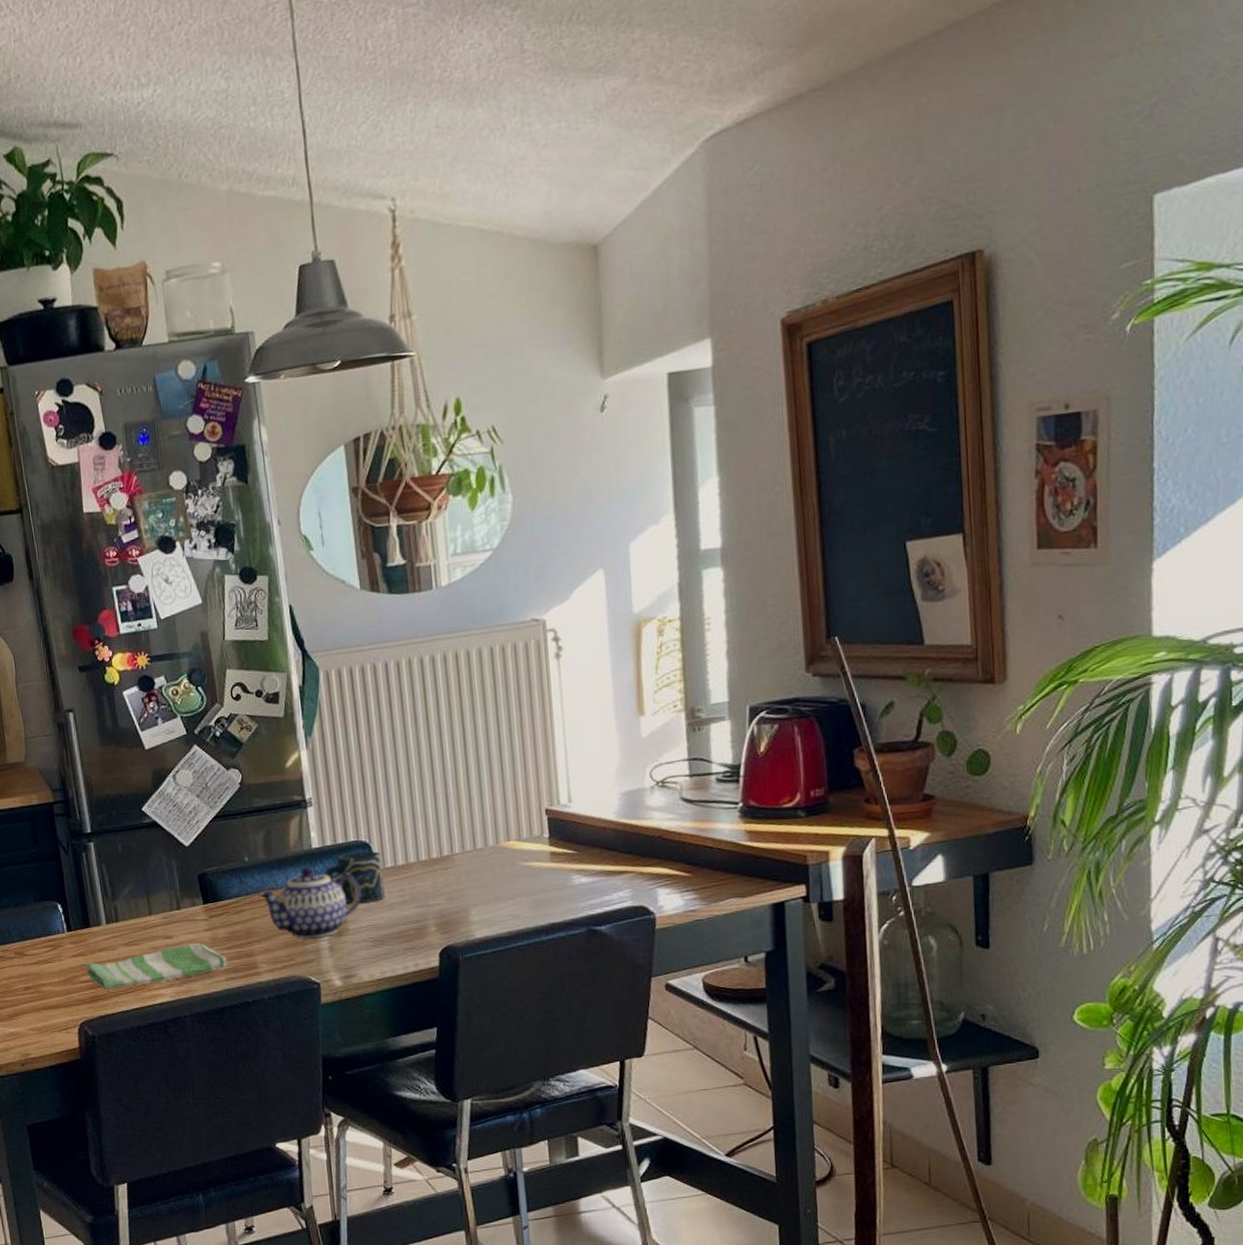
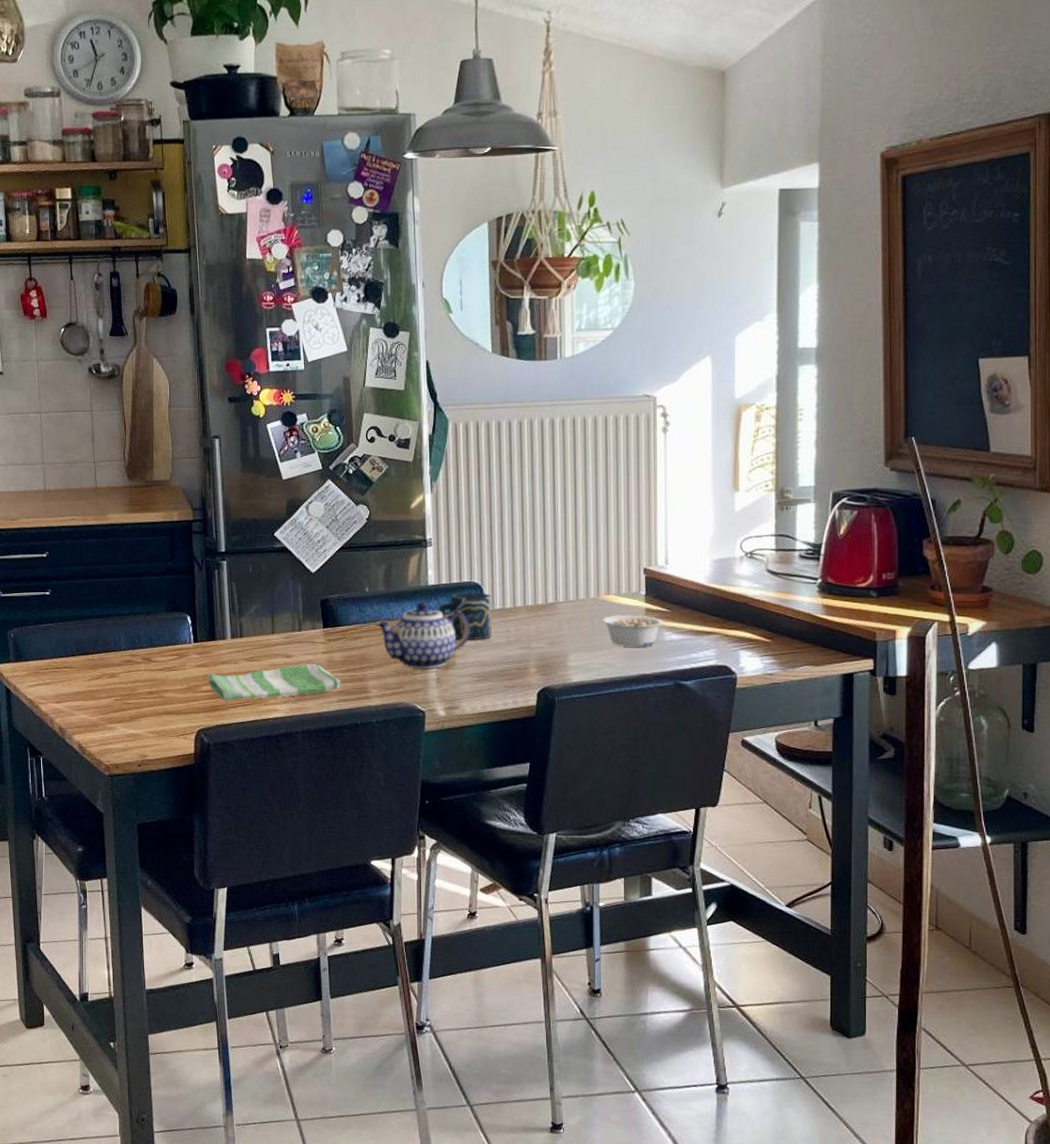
legume: none [504,860,572,895] -> present [602,615,664,647]

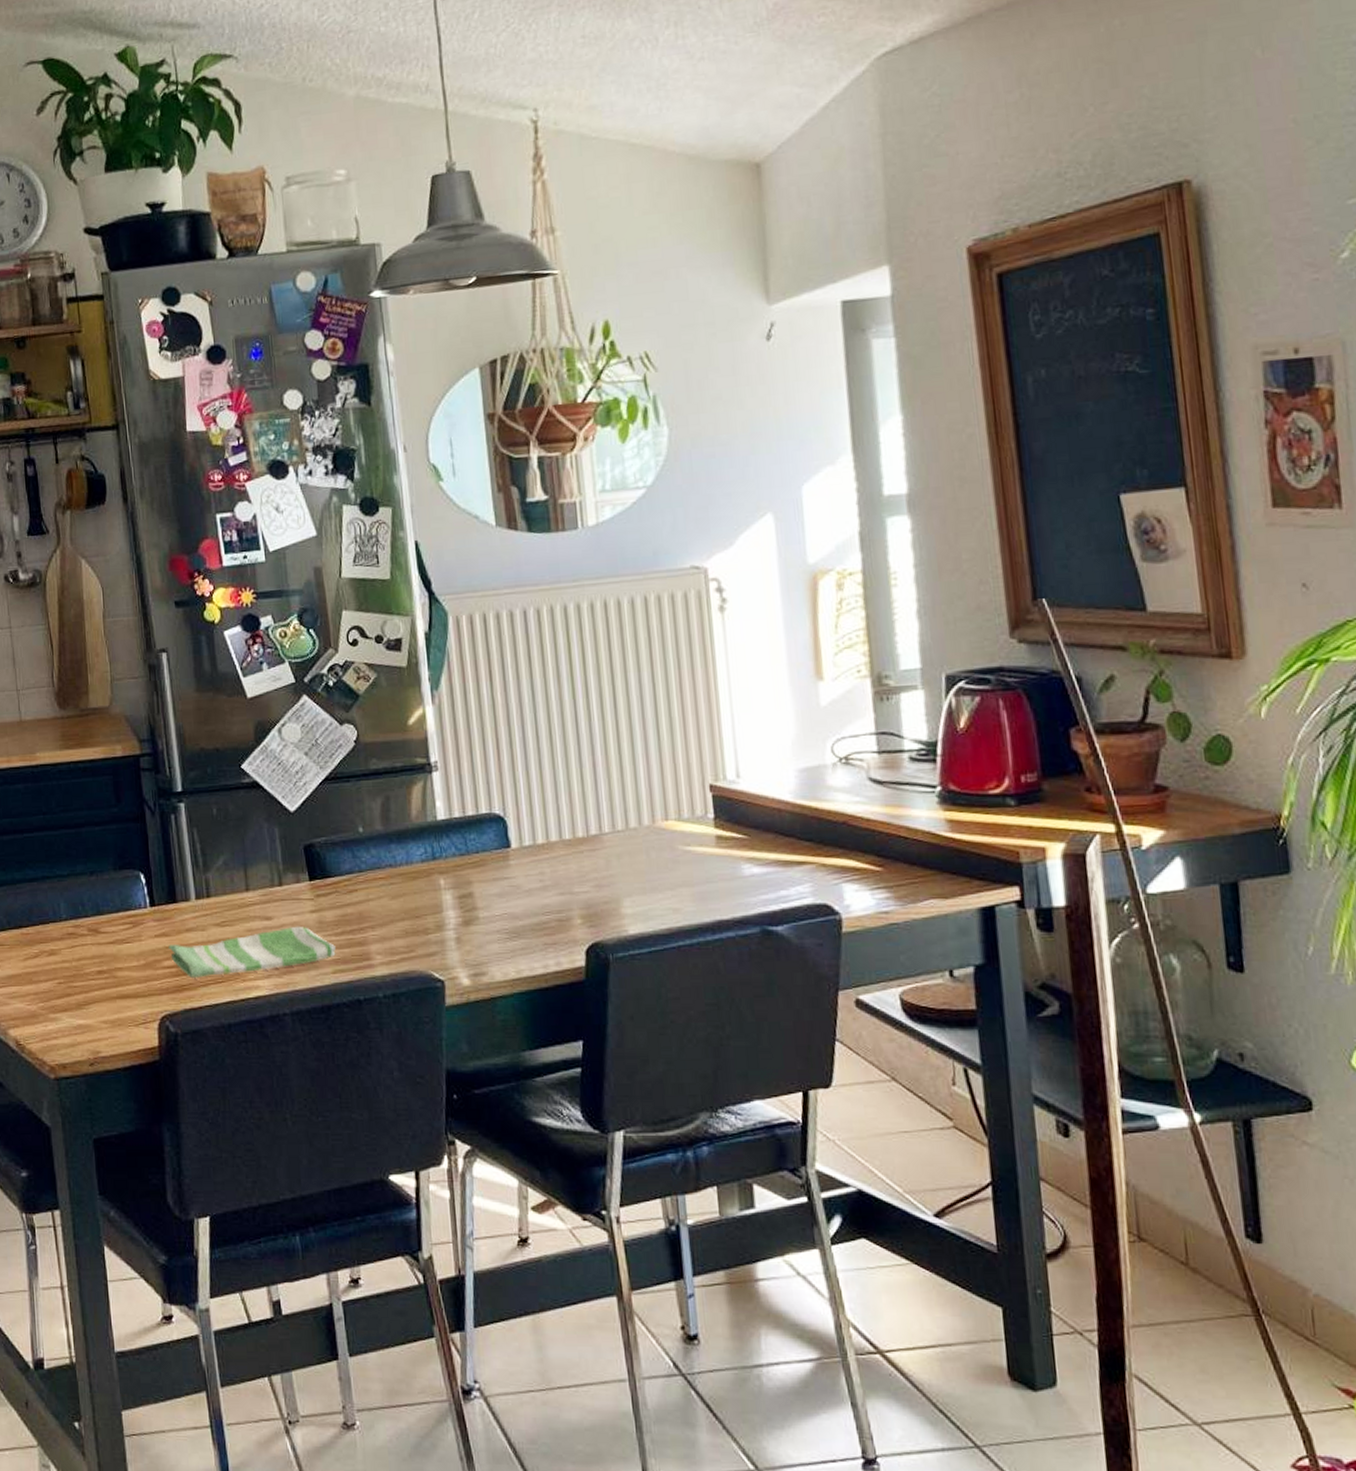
teapot: present [374,602,470,668] -> none [373,841,494,926]
cup: present [438,592,492,640] -> none [451,825,522,887]
legume: present [602,615,664,647] -> none [661,844,742,886]

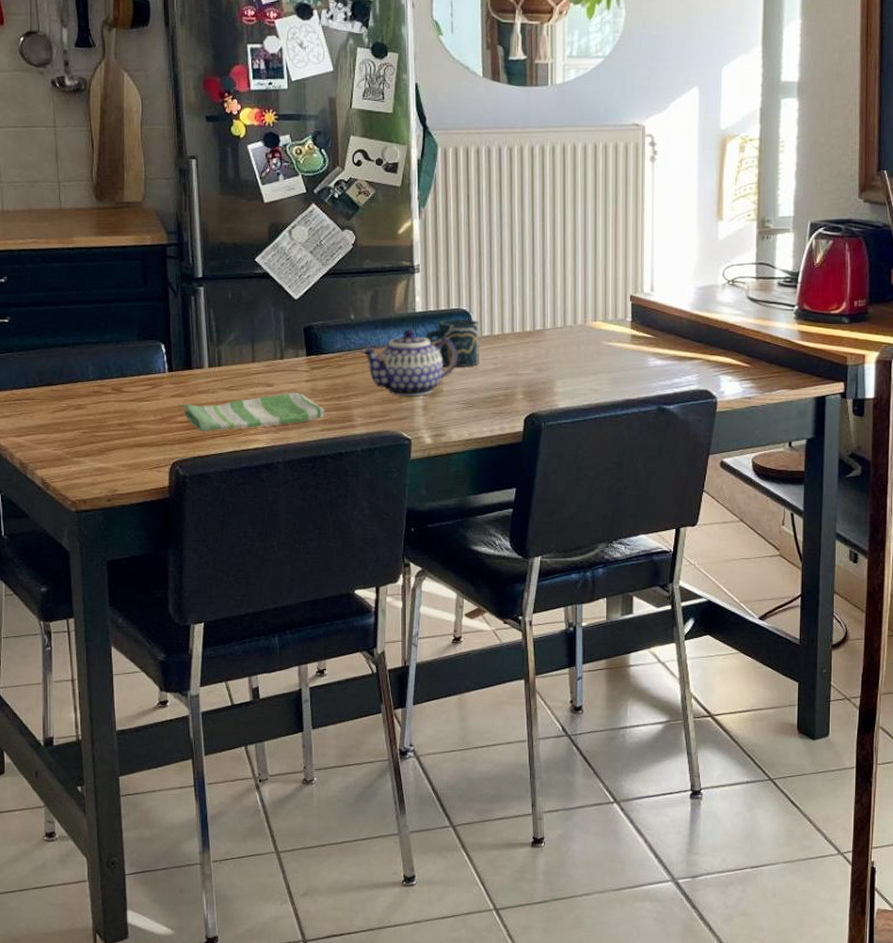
teapot: none [373,841,494,926] -> present [360,329,457,396]
cup: none [451,825,522,887] -> present [425,319,479,366]

